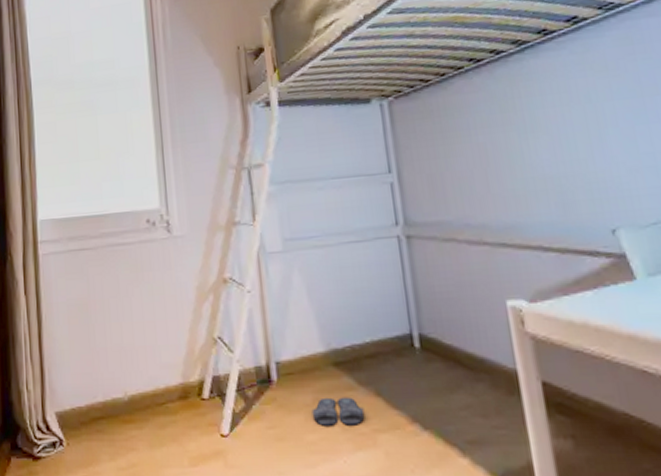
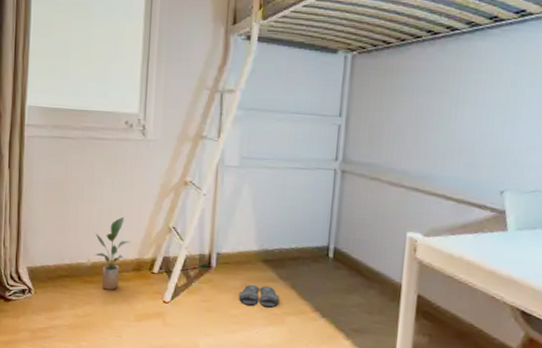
potted plant: none [129,332,171,429] -> present [94,216,130,290]

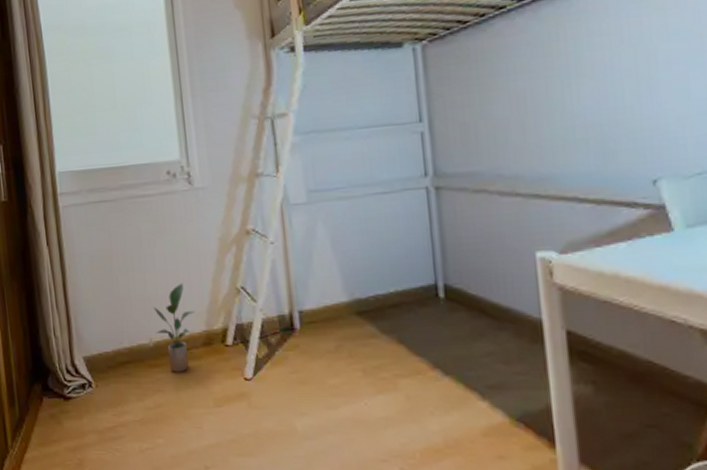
slippers: present [238,284,280,308] -> none [334,344,387,371]

